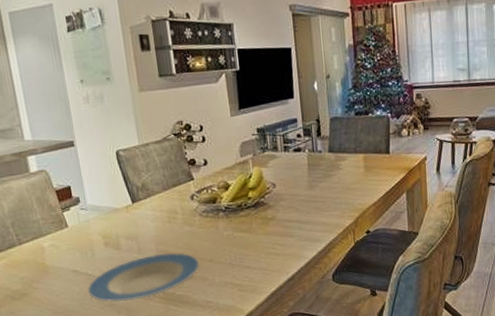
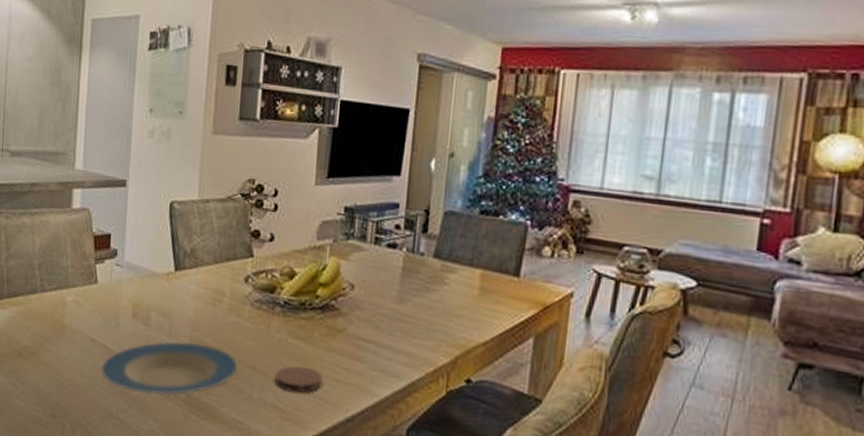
coaster: none [229,250,266,271] -> present [274,365,323,393]

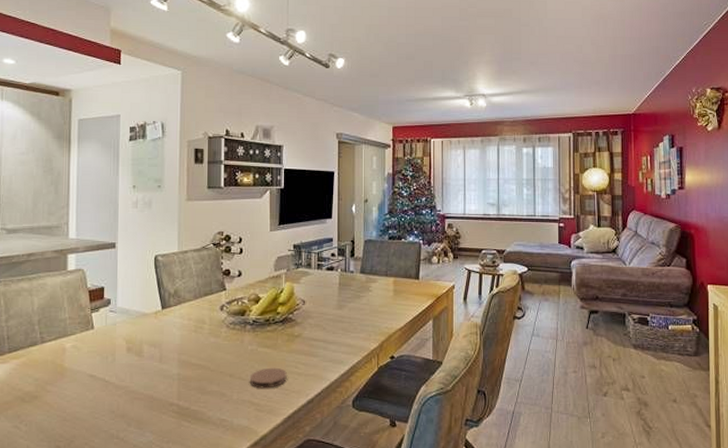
plate: present [100,341,239,396] -> none [100,364,220,413]

